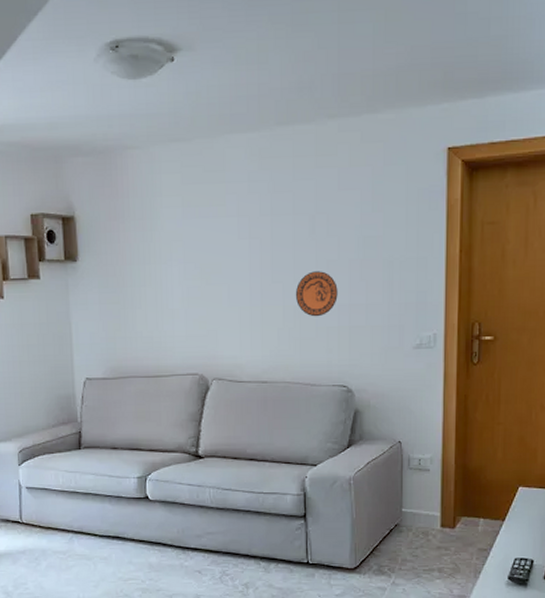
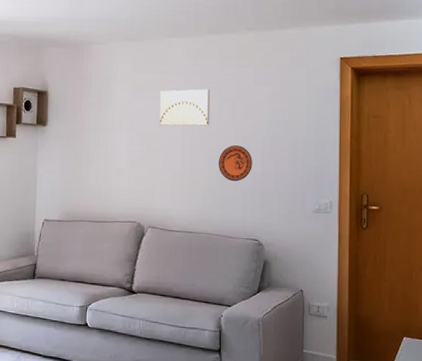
wall art: none [218,200,283,252] -> present [159,89,210,126]

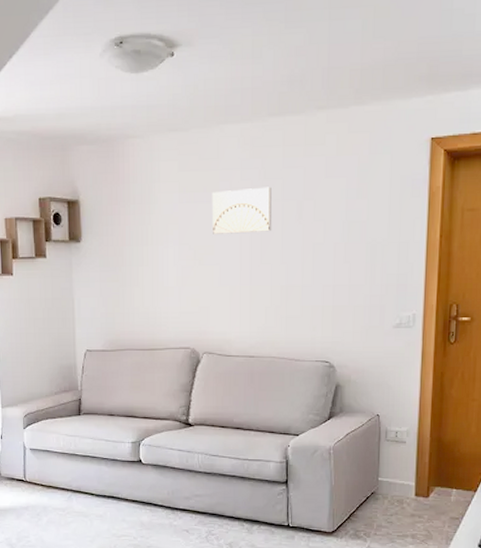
decorative plate: present [218,145,252,182] -> none [282,253,323,297]

